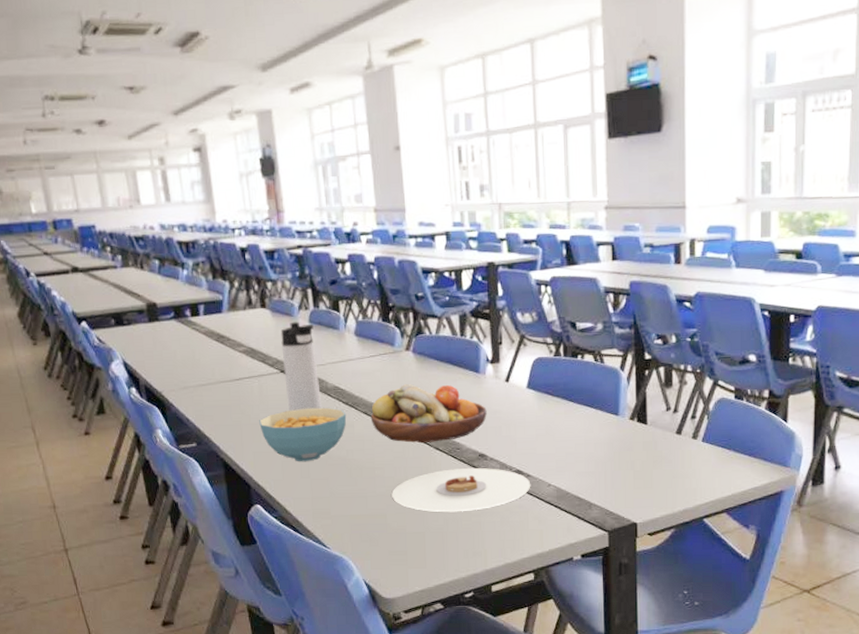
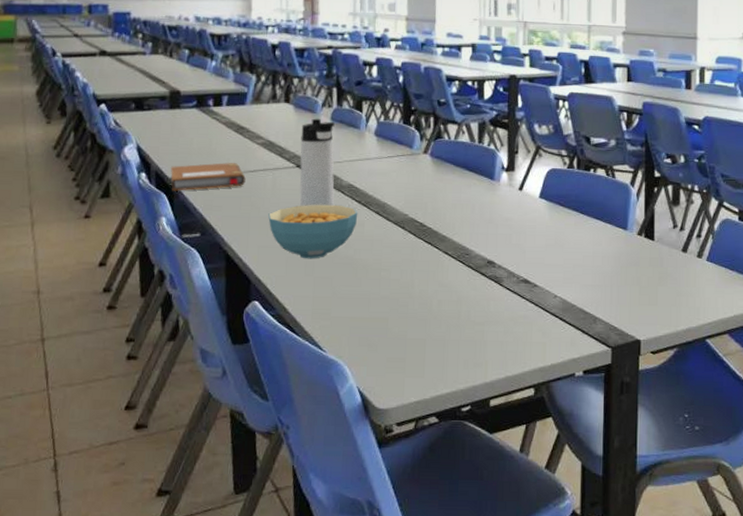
notebook: none [159,372,233,404] -> present [170,163,246,191]
fruit bowl: present [370,384,487,443] -> none [382,187,499,246]
plate: present [392,467,531,512] -> none [396,274,537,319]

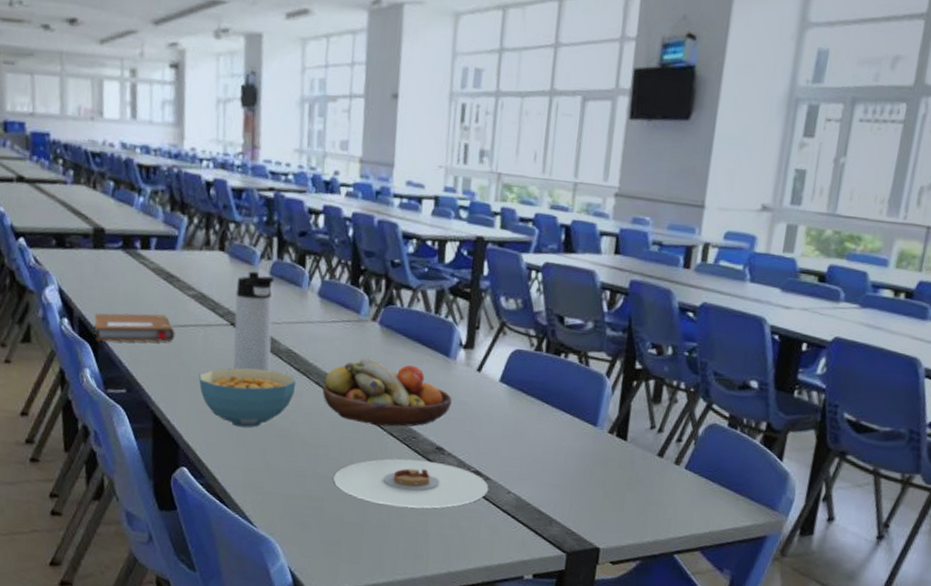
fruit bowl: none [382,187,499,246] -> present [322,358,452,427]
plate: none [396,274,537,319] -> present [333,458,489,508]

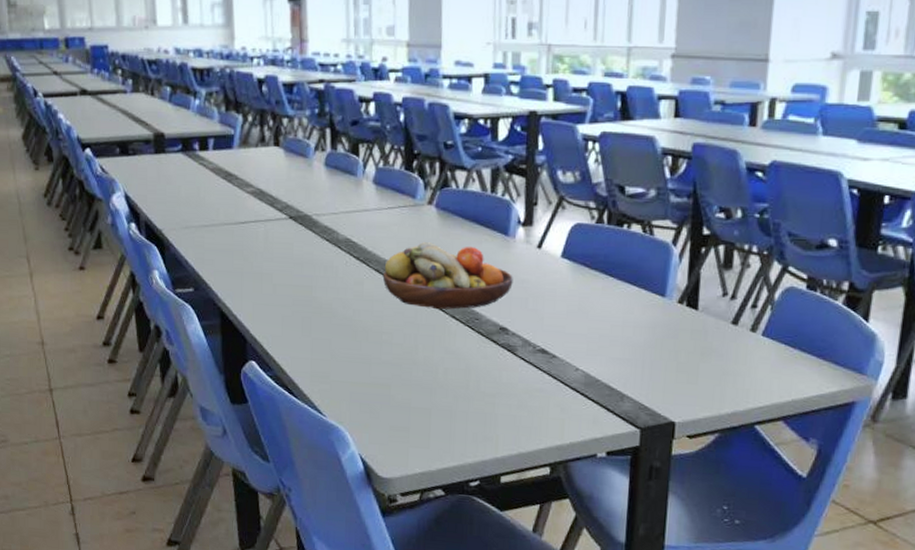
notebook: present [94,313,175,342] -> none [160,213,237,243]
cereal bowl: present [199,367,297,428] -> none [262,259,357,319]
thermos bottle: present [233,271,274,371] -> none [292,164,331,262]
plate: present [333,458,489,508] -> none [398,341,556,390]

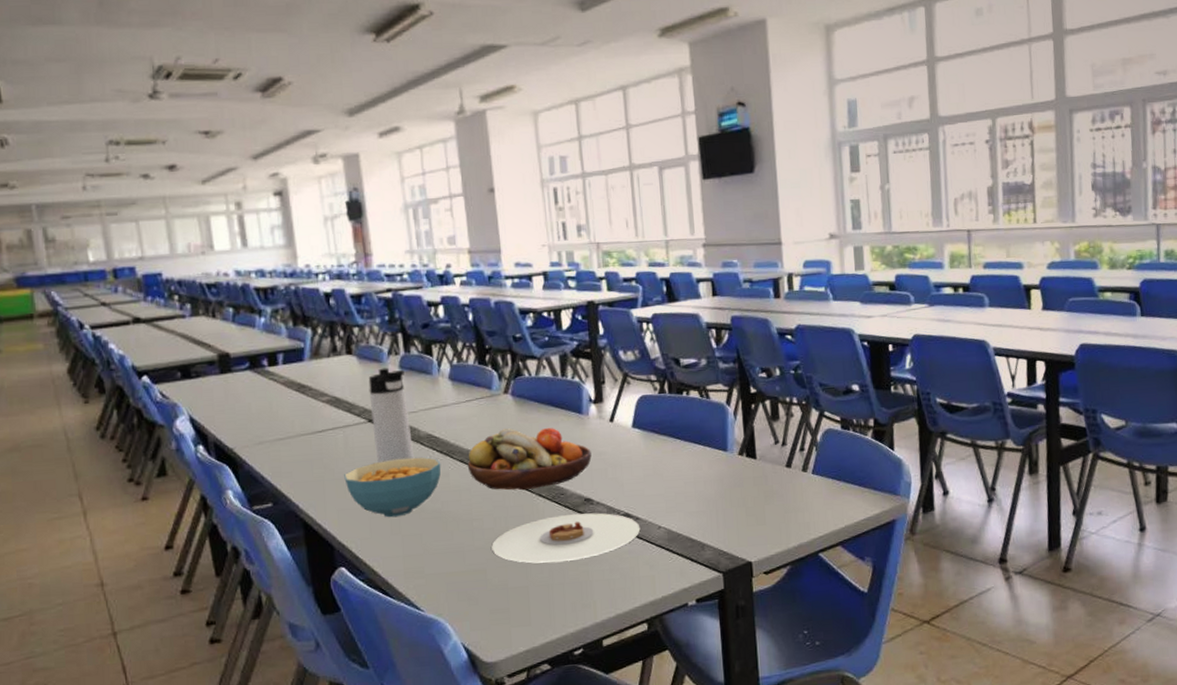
cereal bowl: none [262,259,357,319] -> present [344,457,441,518]
thermos bottle: none [292,164,331,262] -> present [368,367,414,463]
plate: none [398,341,556,390] -> present [491,513,641,563]

